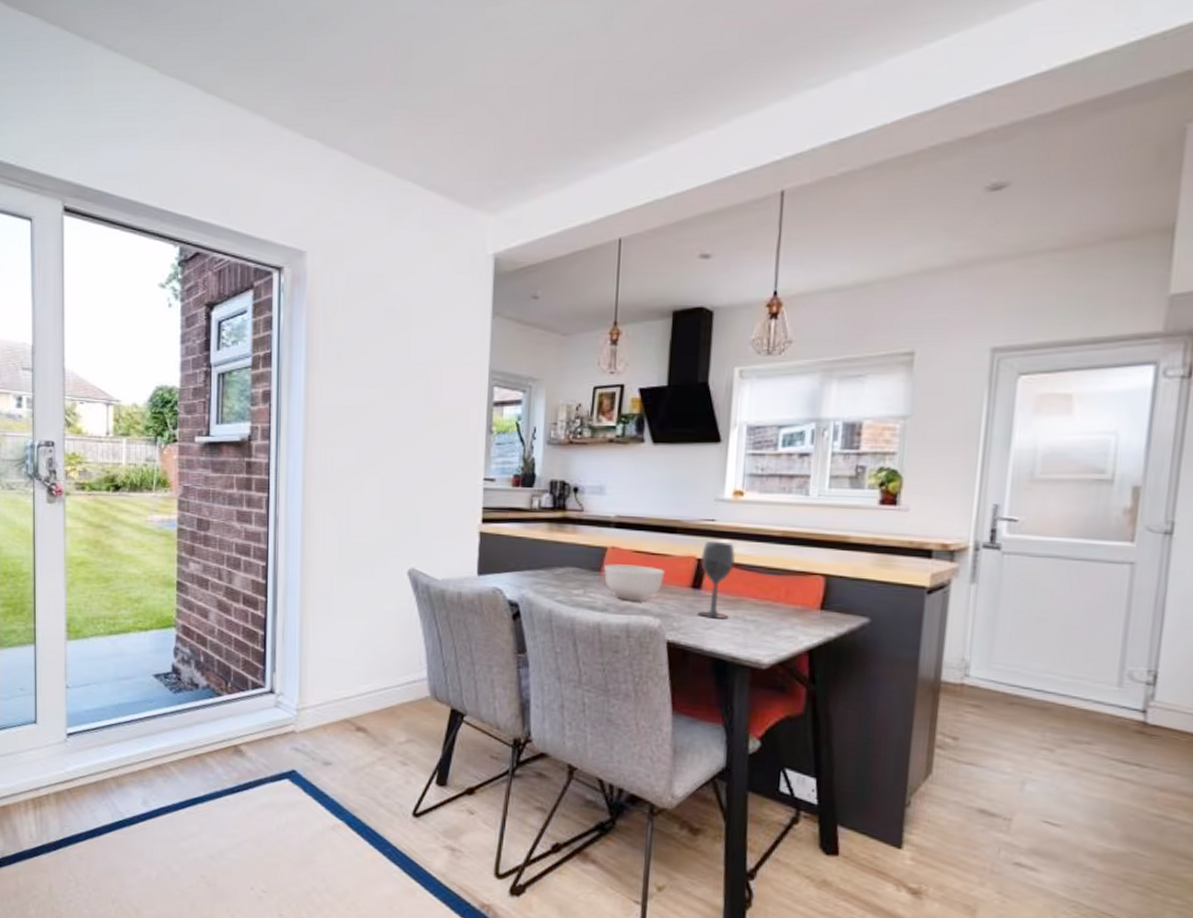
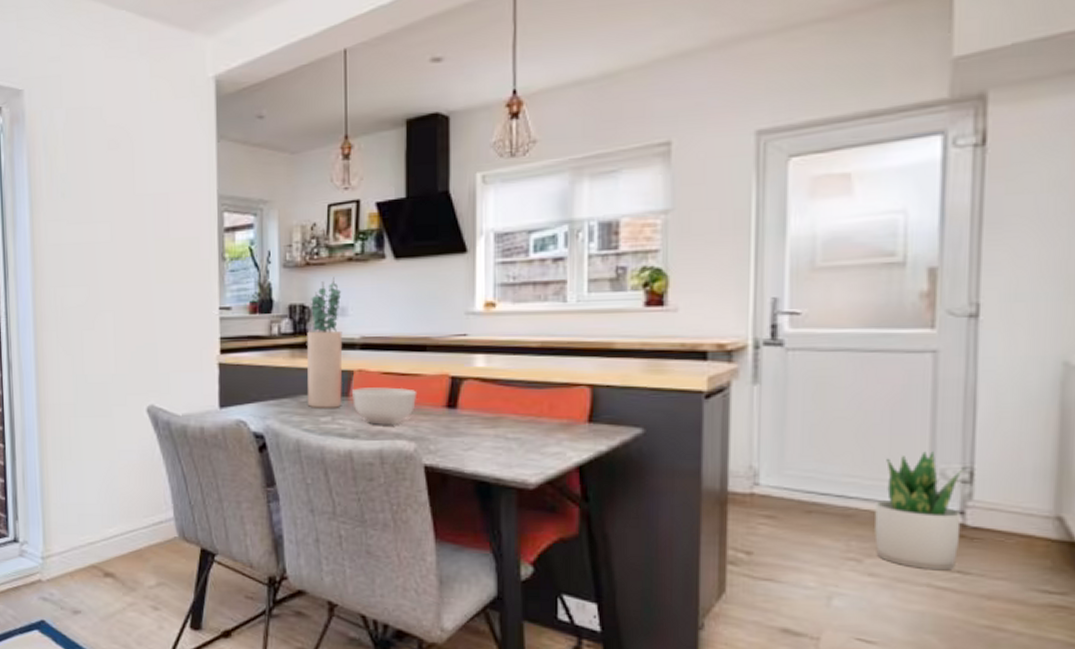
vase: none [561,456,600,583] -> present [306,277,343,410]
wine glass: present [697,541,736,619] -> none [453,356,493,439]
planter: none [1066,654,1149,763] -> present [874,451,963,571]

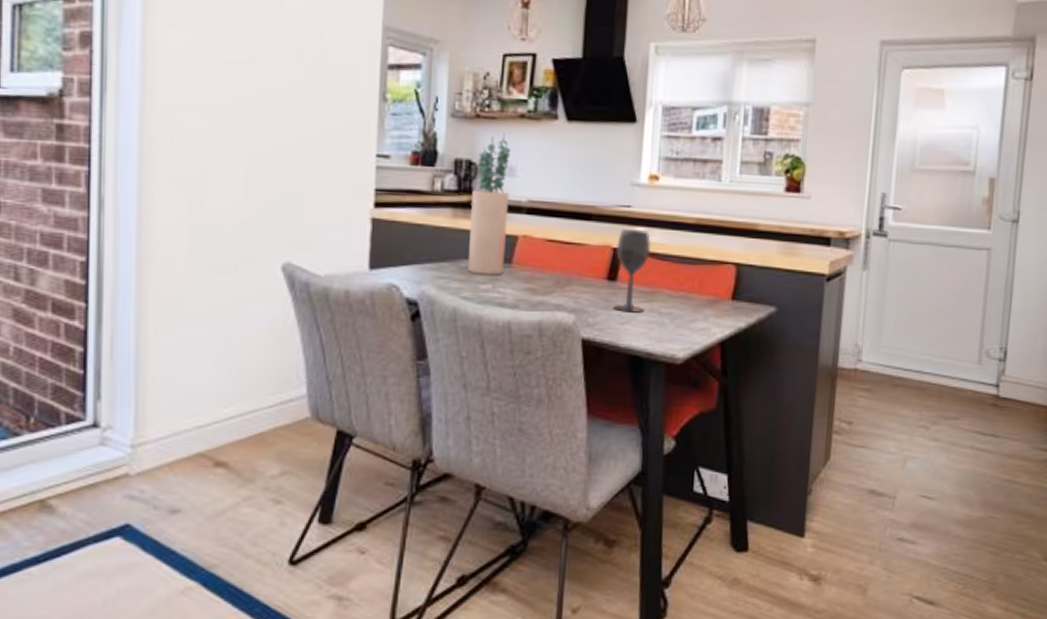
bowl: present [351,387,418,425] -> none [514,254,580,296]
wine glass: none [453,356,493,439] -> present [613,229,652,313]
planter: present [874,451,963,571] -> none [939,334,1001,435]

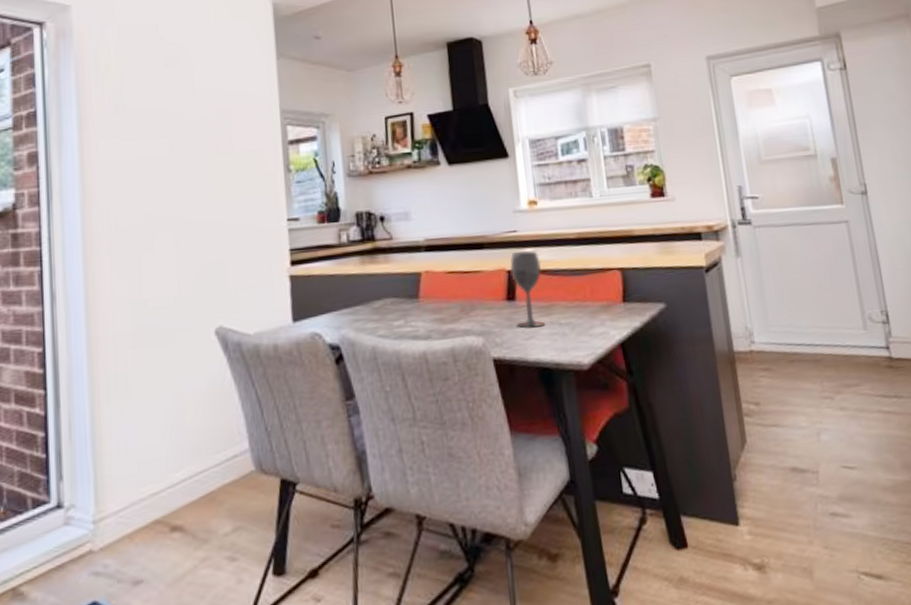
vase: present [467,133,510,277] -> none [375,183,413,314]

